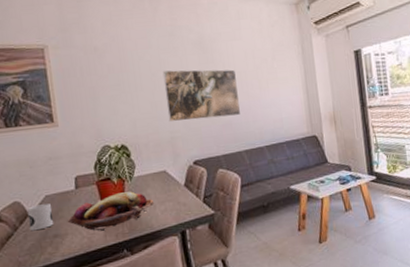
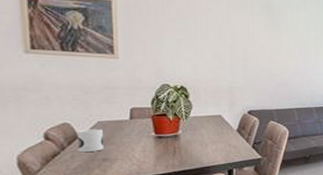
fruit basket: present [67,191,155,231] -> none [118,129,207,161]
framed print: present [162,69,241,122] -> none [229,25,297,78]

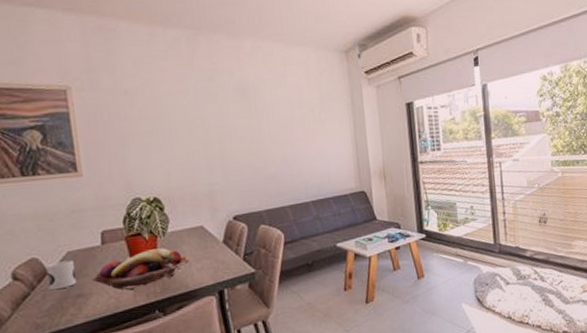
fruit basket: none [118,129,207,161] -> present [91,248,190,291]

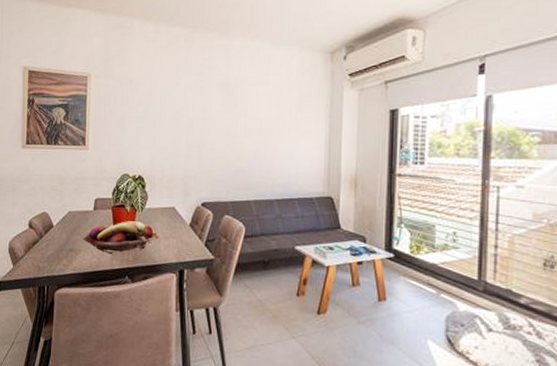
mug: present [46,260,77,291] -> none [51,219,72,242]

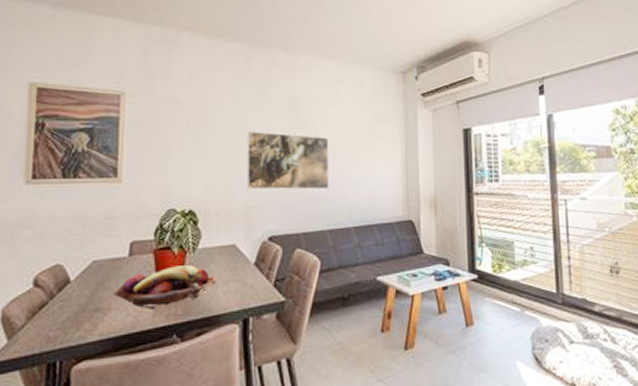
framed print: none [185,108,256,164] -> present [246,130,330,190]

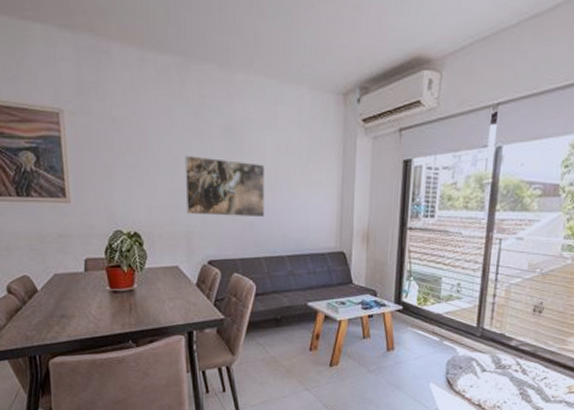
fruit basket: present [113,265,217,309] -> none [74,282,164,318]

